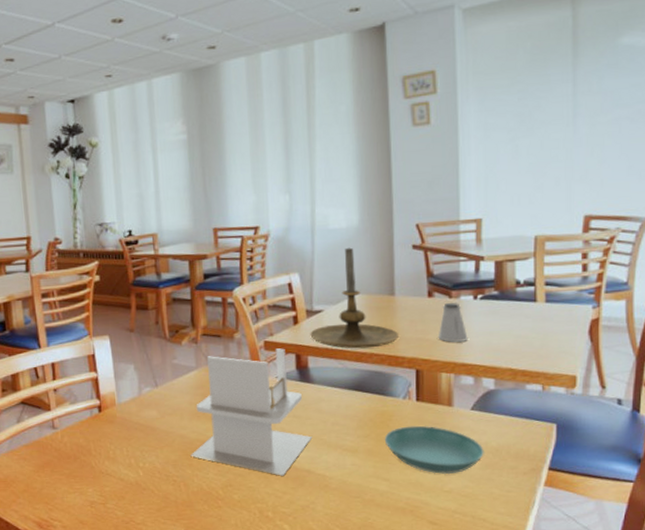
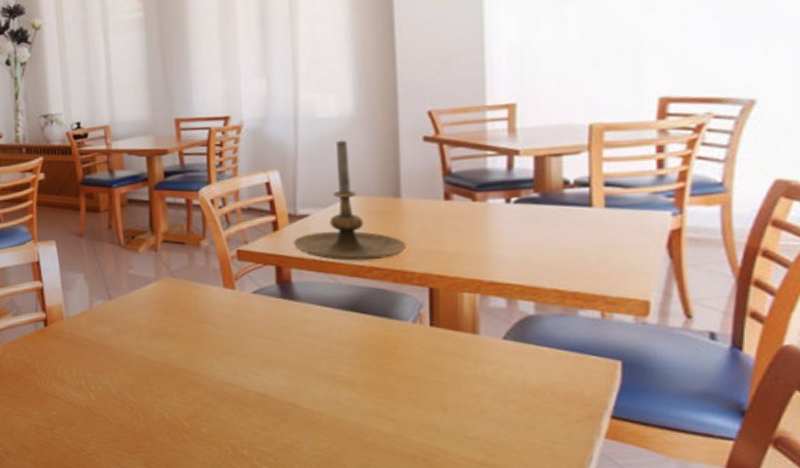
napkin holder: present [190,348,313,476] -> none [150,259,297,409]
saucer: present [384,425,484,475] -> none [388,356,521,418]
saltshaker: present [438,302,468,343] -> none [458,206,499,256]

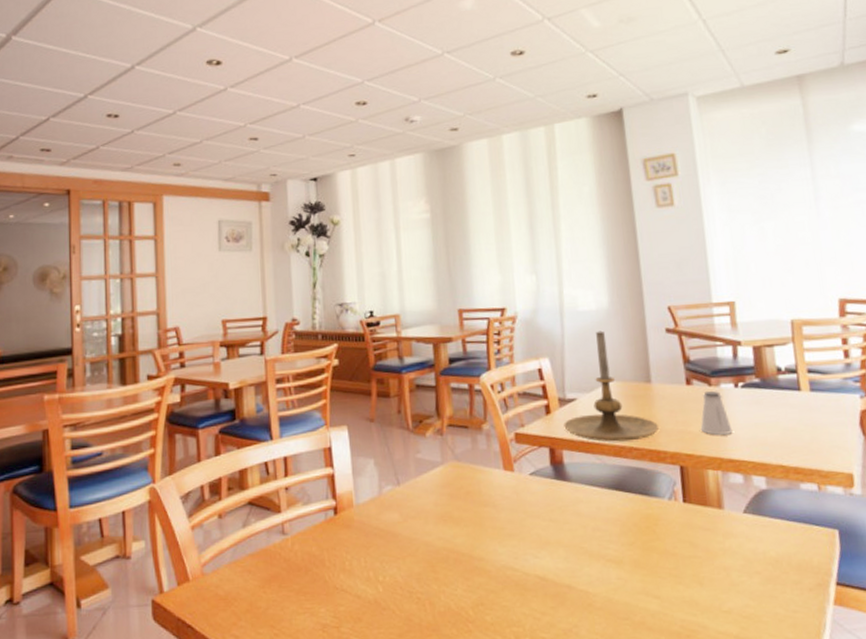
saltshaker: none [458,206,499,256] -> present [700,390,733,436]

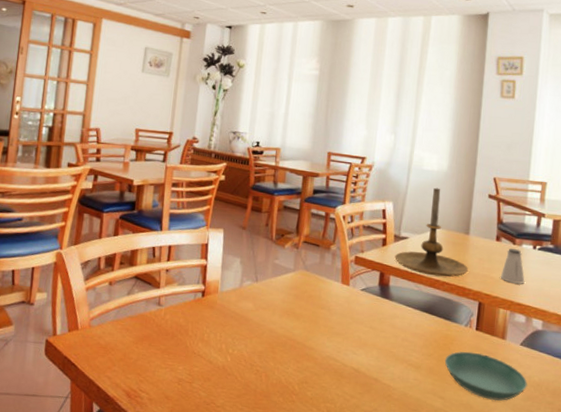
saucer: none [651,531,763,591] -> present [444,351,527,401]

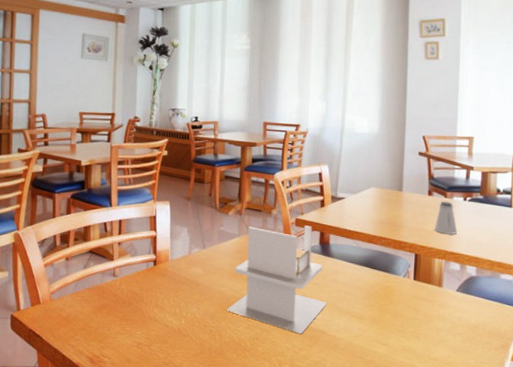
napkin holder: none [275,261,384,381] -> present [226,225,328,334]
candle holder: present [395,187,469,277] -> none [333,149,404,233]
saucer: present [444,351,527,401] -> none [386,300,465,345]

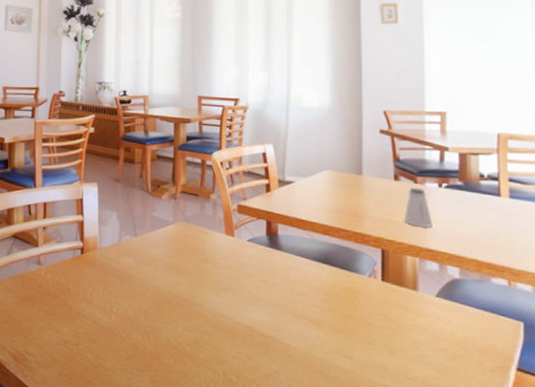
napkin holder: present [226,225,328,334] -> none [162,213,279,340]

